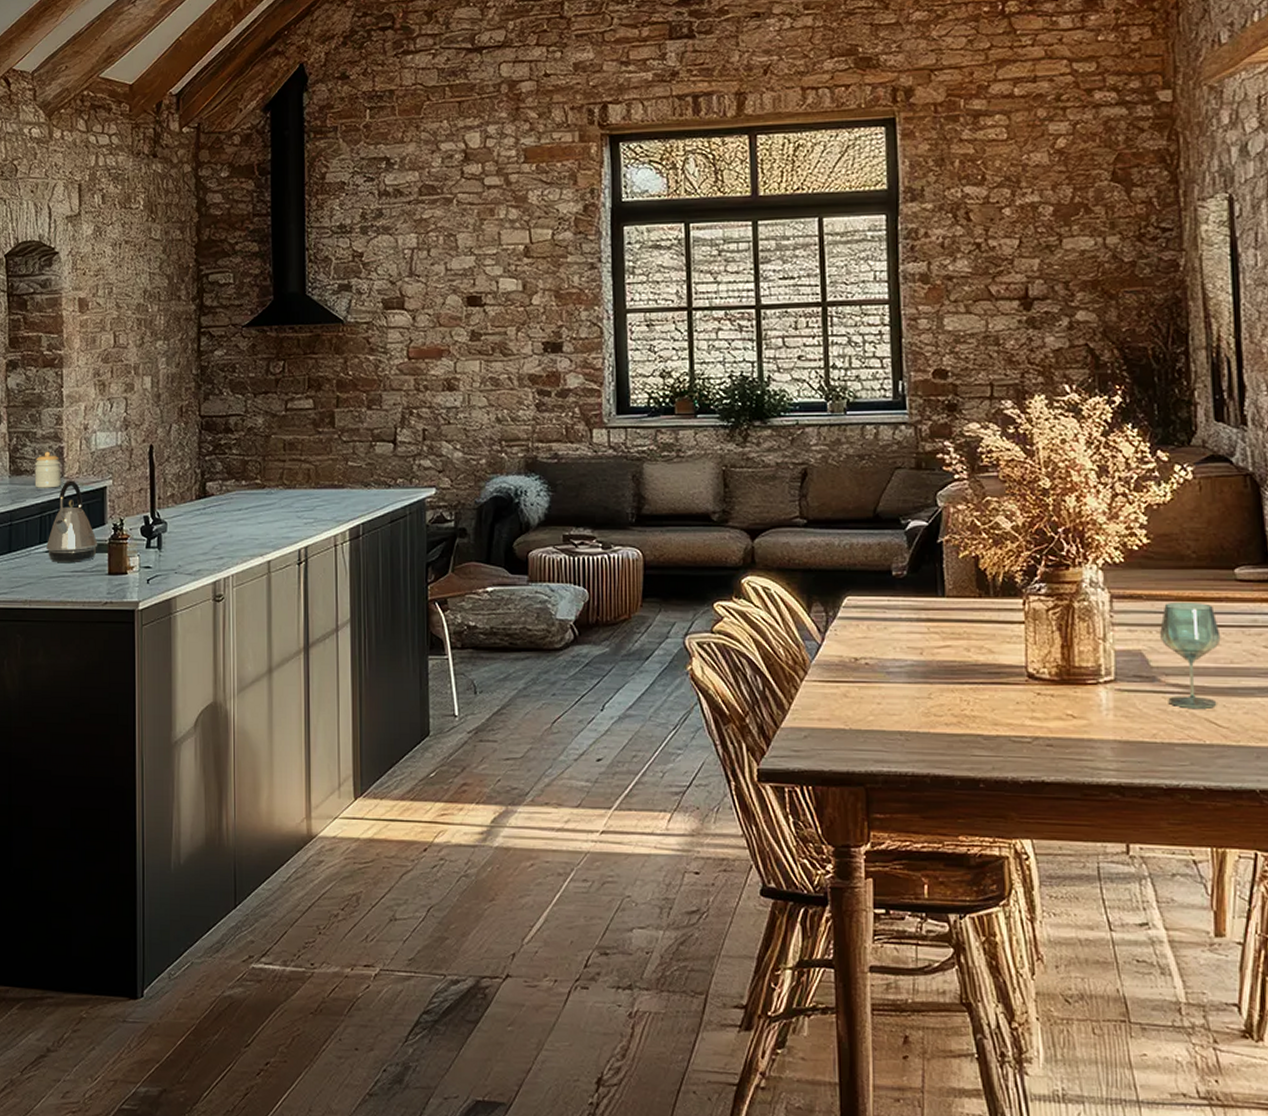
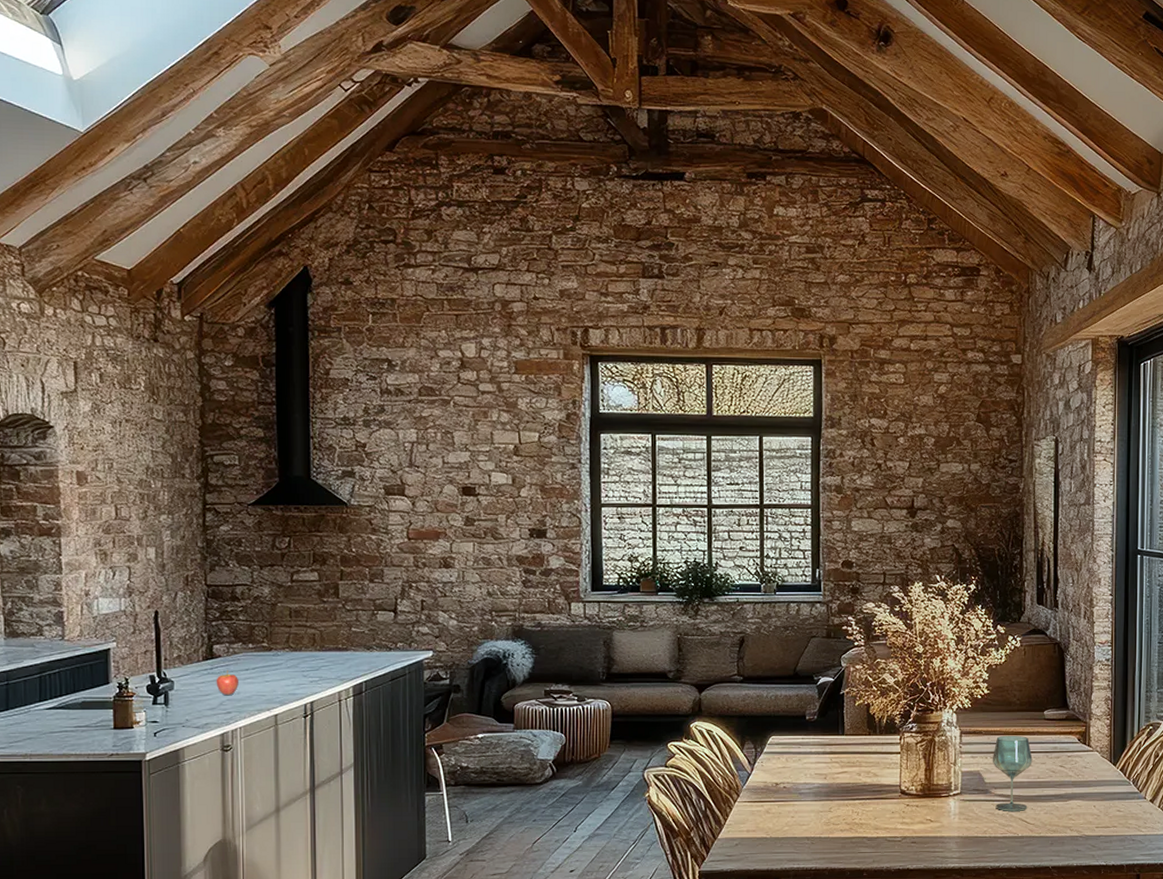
jar: present [34,451,62,488] -> none [32,615,62,650]
kettle: present [47,480,98,563] -> none [47,643,102,719]
fruit: none [208,510,231,539] -> present [216,670,238,696]

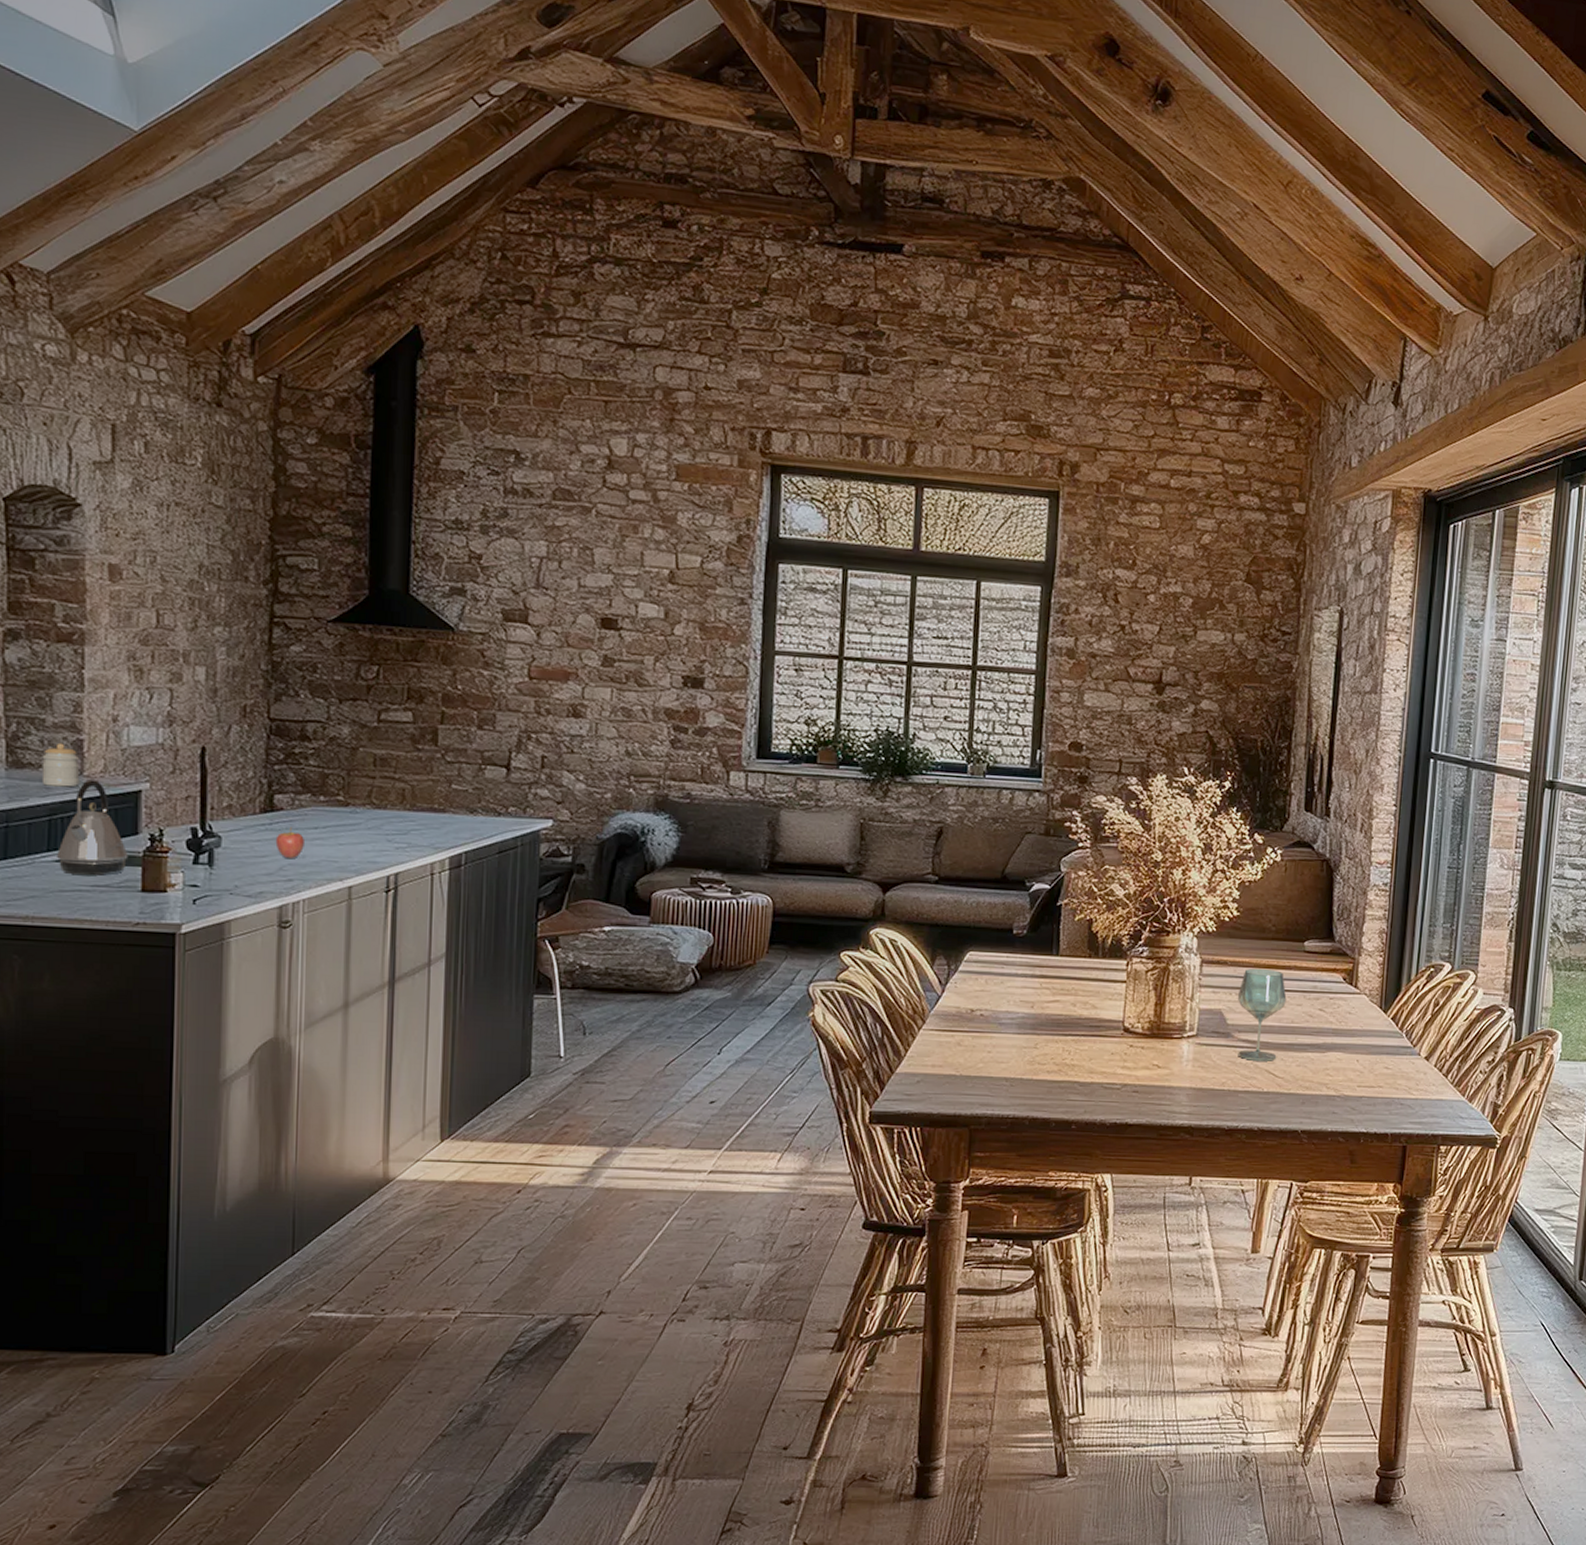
jar: none [32,615,62,650] -> present [41,742,80,787]
kettle: none [47,643,102,719] -> present [57,779,129,876]

